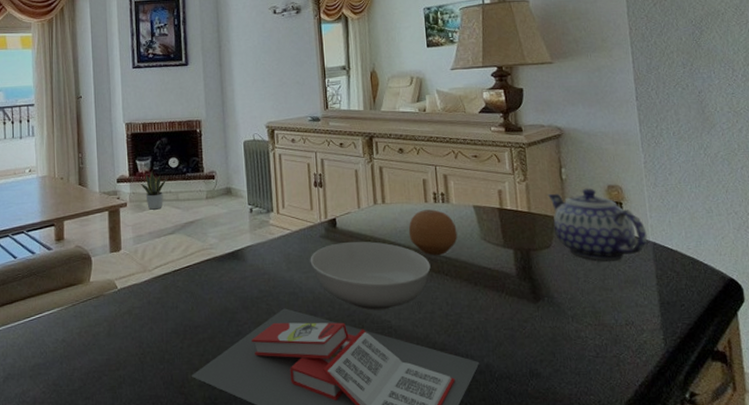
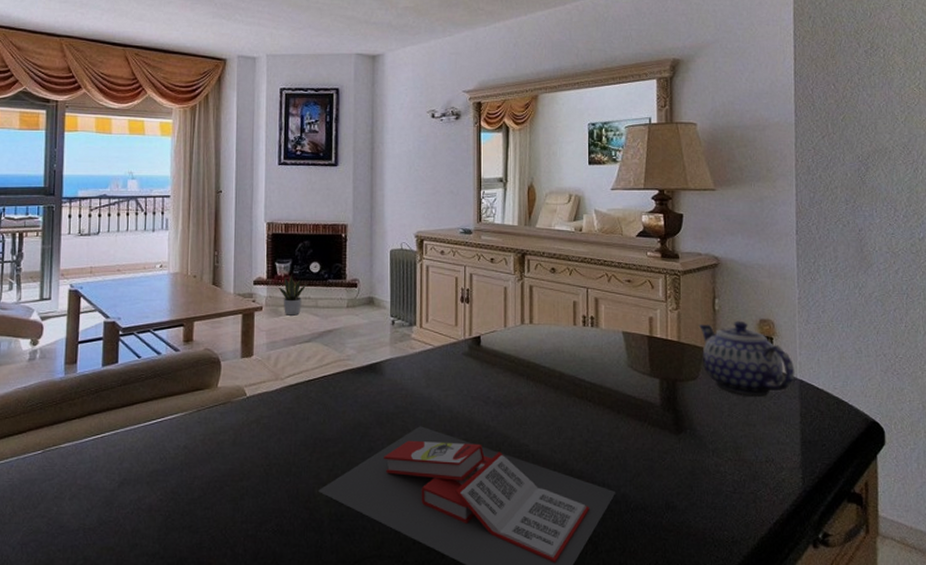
bowl: present [310,241,431,311] -> none [450,361,574,434]
fruit: present [408,209,458,256] -> none [554,333,604,381]

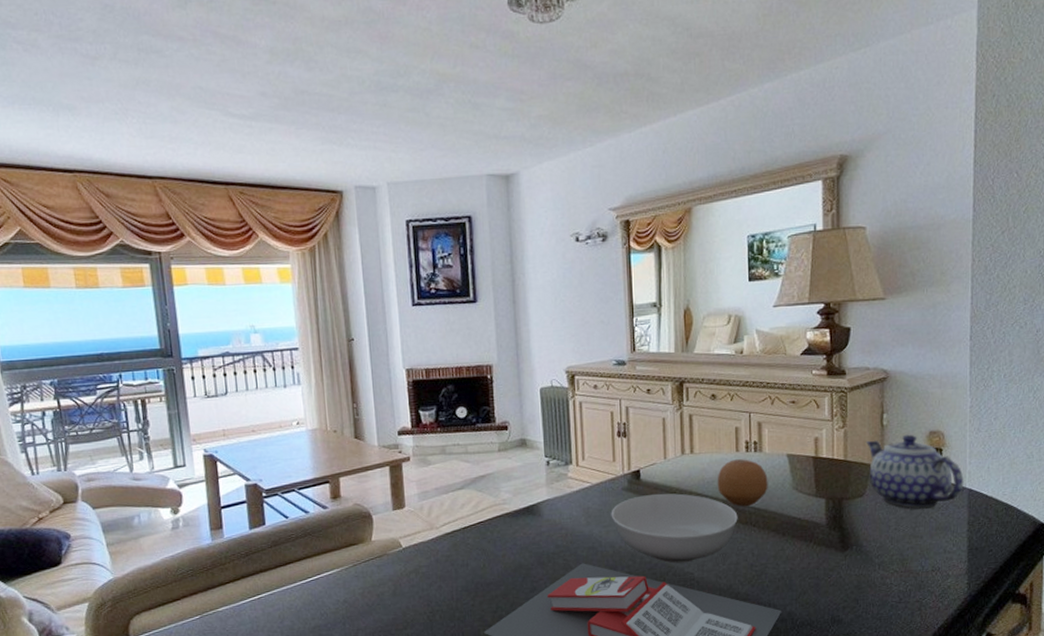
potted plant: present [278,274,307,316] -> none [424,421,455,464]
bowl: none [450,361,574,434] -> present [611,493,738,564]
fruit: none [554,333,604,381] -> present [717,459,768,507]

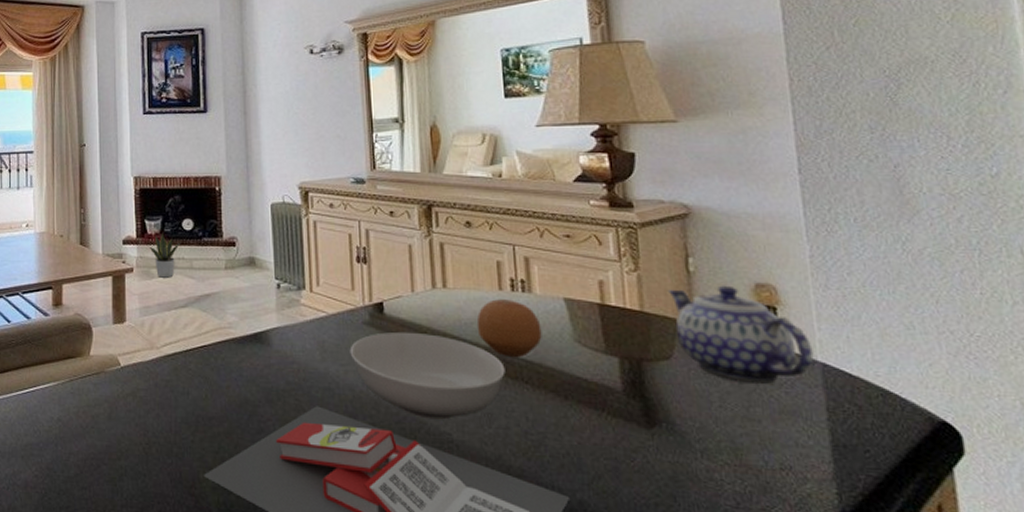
potted plant: none [424,421,455,464] -> present [149,232,180,278]

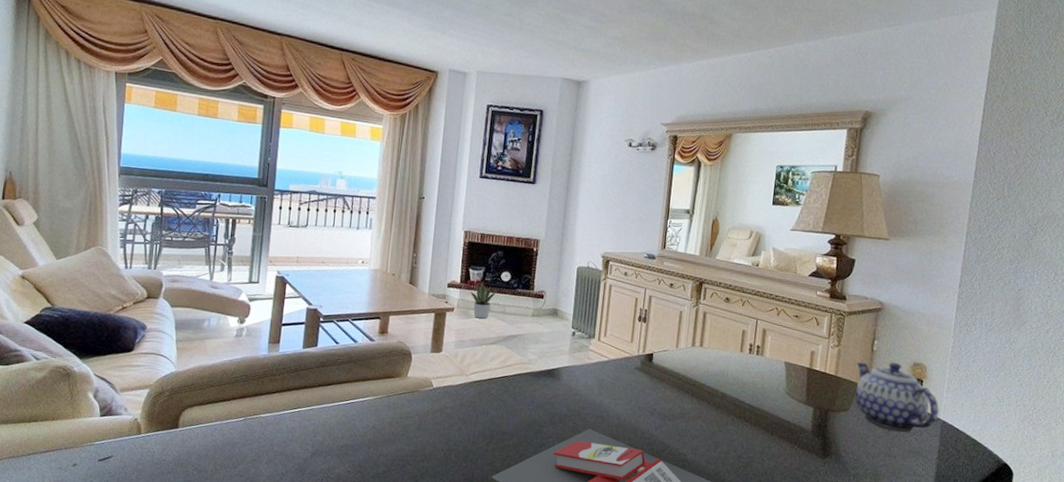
bowl: present [349,331,505,420] -> none [621,377,734,445]
fruit: present [476,299,542,358] -> none [719,358,765,403]

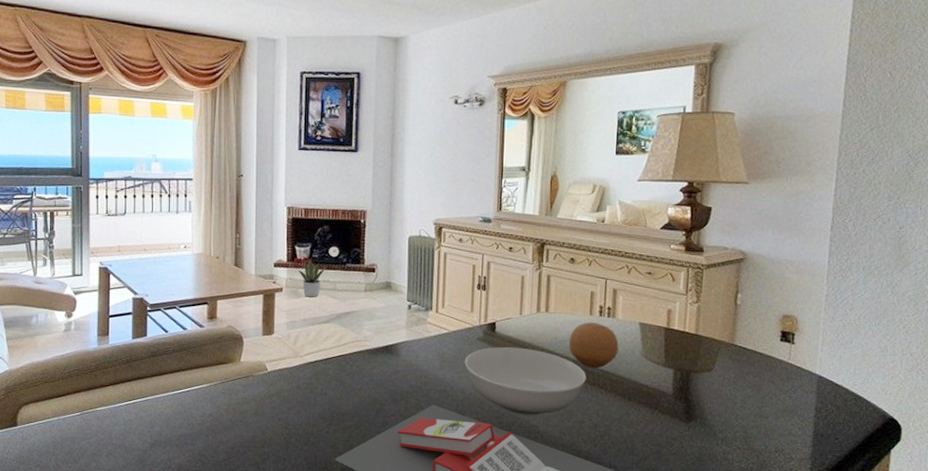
bowl: none [621,377,734,445] -> present [464,346,587,416]
fruit: none [719,358,765,403] -> present [568,322,619,369]
teapot: present [855,361,940,432] -> none [718,315,815,390]

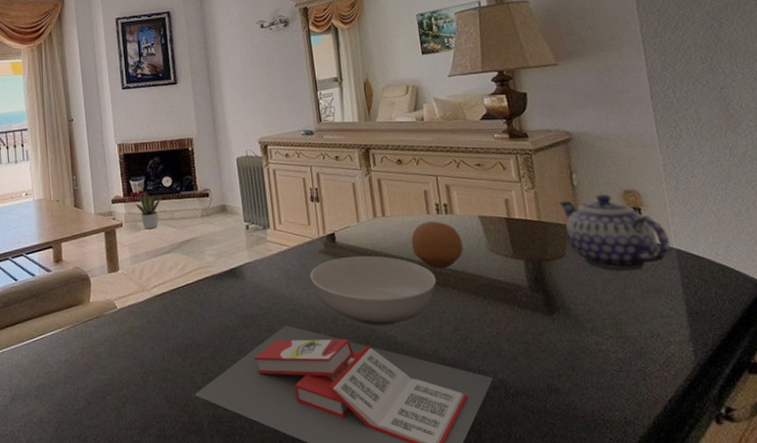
teapot: none [718,315,815,390] -> present [558,193,671,271]

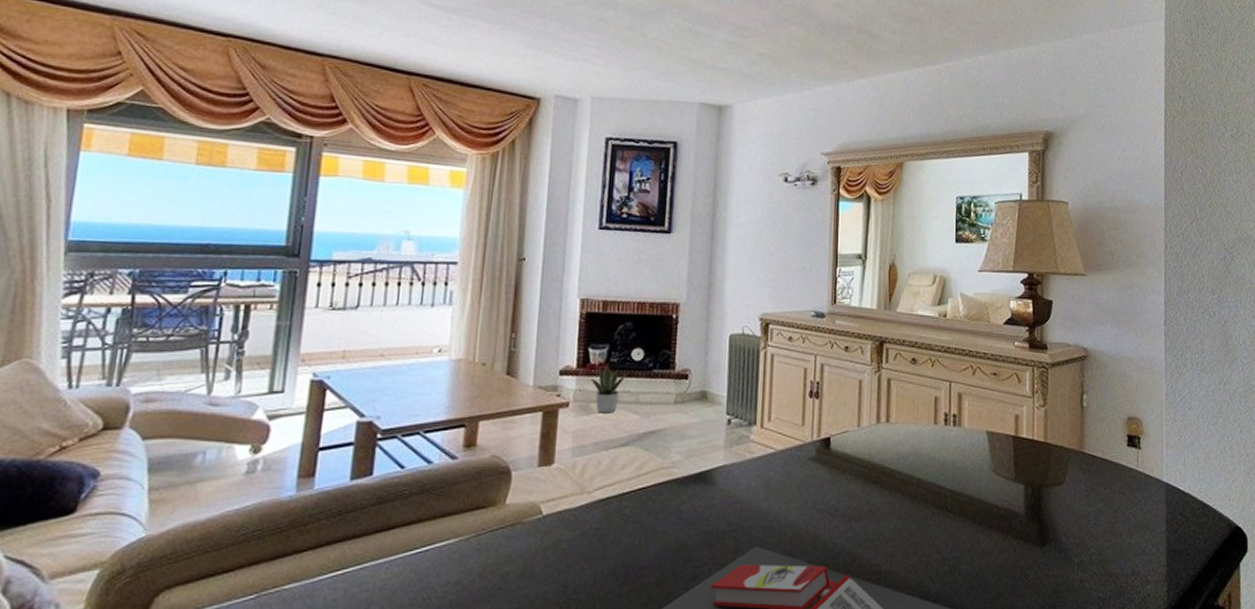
bowl: present [309,255,437,327] -> none [794,466,933,552]
fruit: present [411,221,464,269] -> none [912,433,966,489]
teapot: present [558,193,671,271] -> none [1065,418,1161,502]

